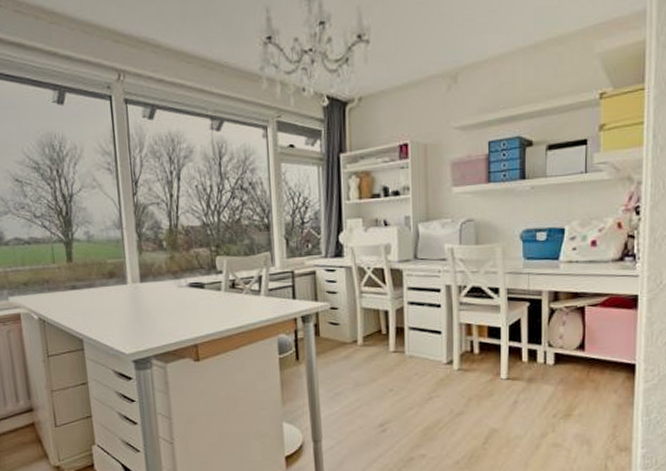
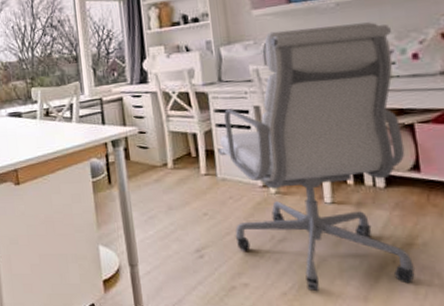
office chair: none [408,207,576,460] -> present [218,22,416,292]

